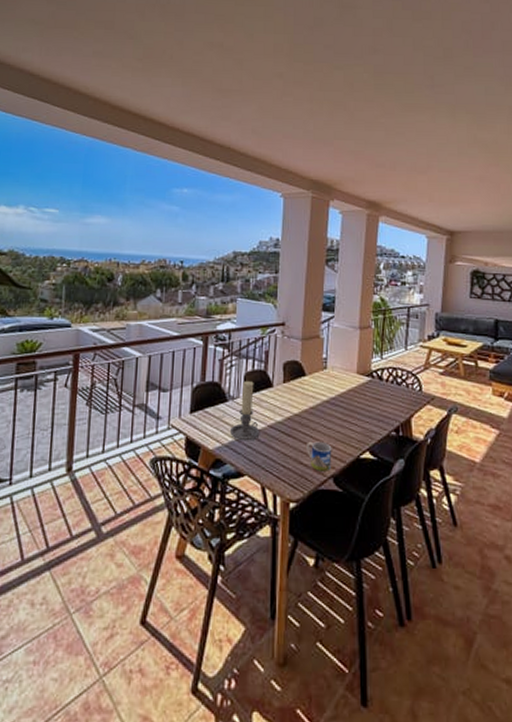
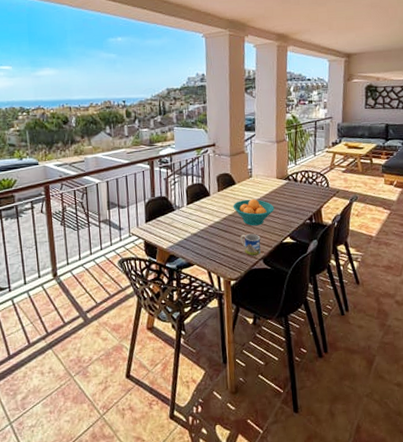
candle holder: present [230,381,260,441] -> none [179,193,203,240]
fruit bowl: none [300,396,352,433] -> present [233,198,274,226]

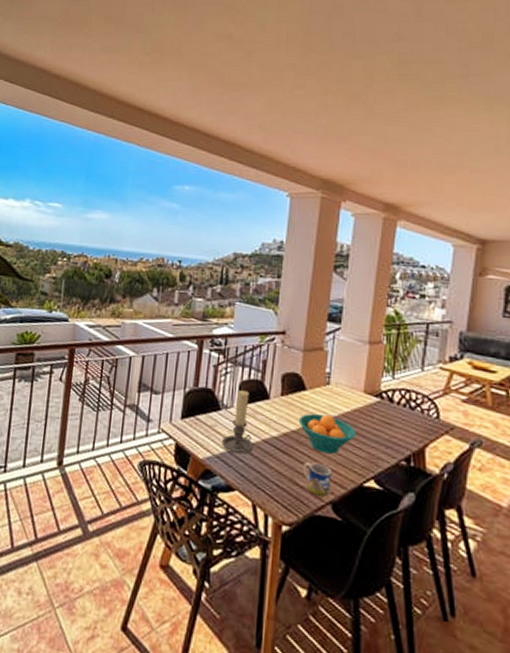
candle holder: none [179,193,203,240] -> present [222,390,254,455]

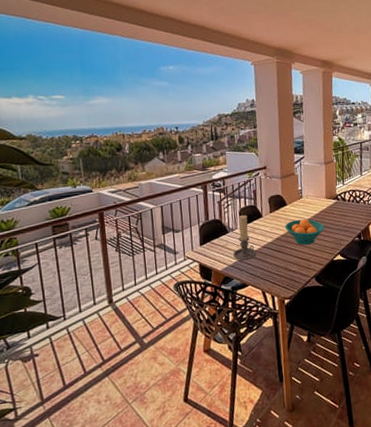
mug: present [303,461,332,497] -> none [293,252,313,274]

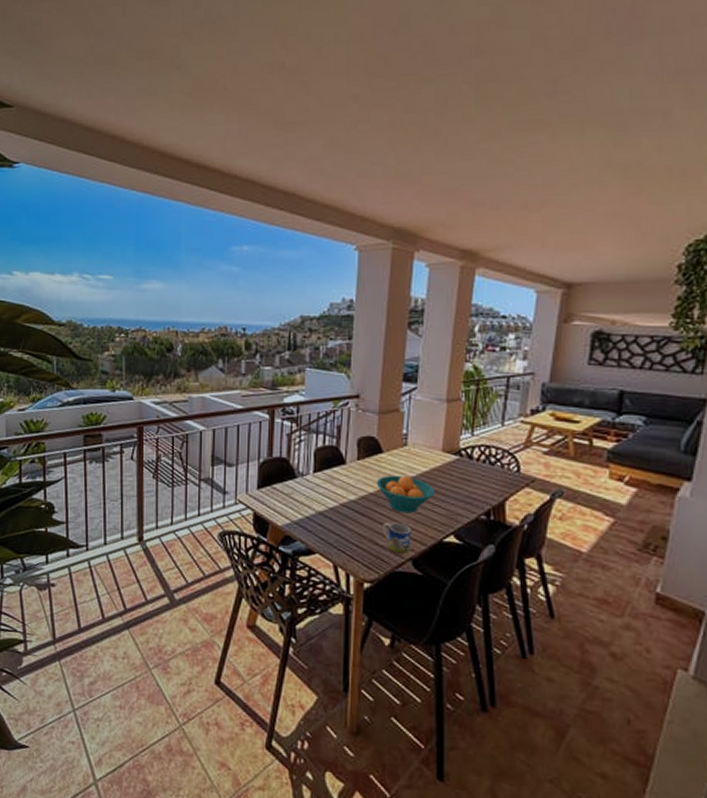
candle holder: present [233,215,257,261] -> none [300,457,332,519]
mug: none [293,252,313,274] -> present [383,522,412,554]

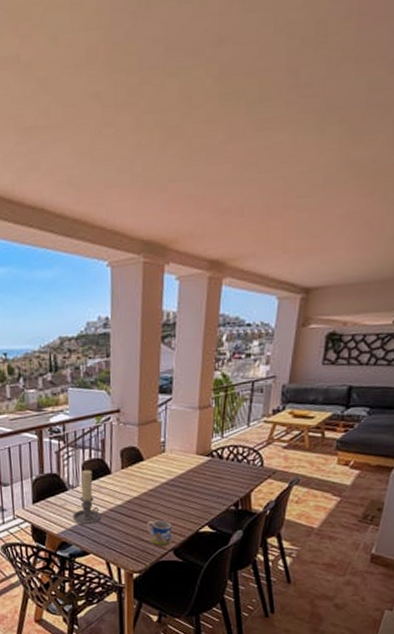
candle holder: none [300,457,332,519] -> present [73,470,102,525]
fruit bowl: present [376,475,435,514] -> none [139,478,191,512]

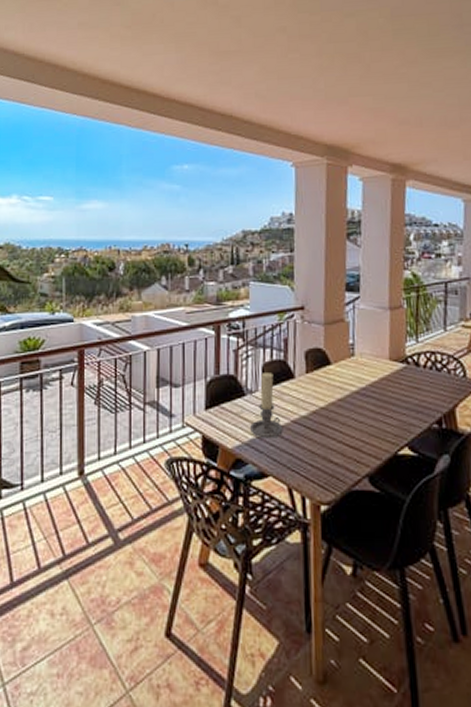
mug: present [147,520,172,546] -> none [336,437,366,470]

